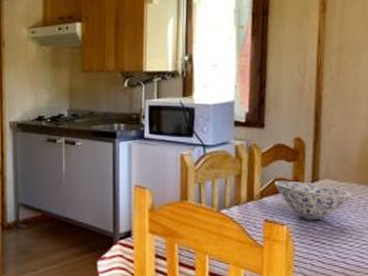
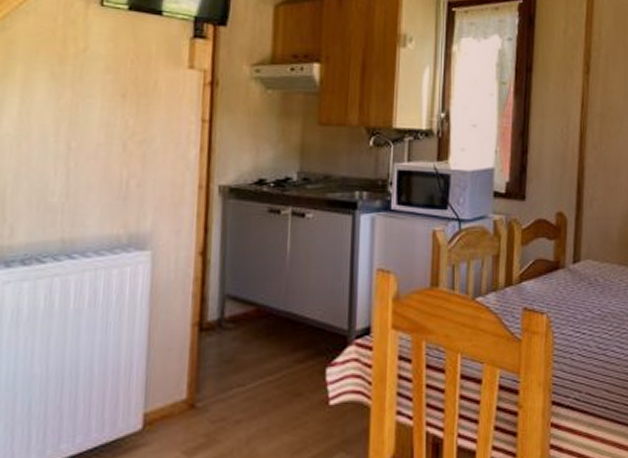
bowl: present [275,180,351,220] -> none [535,261,612,306]

